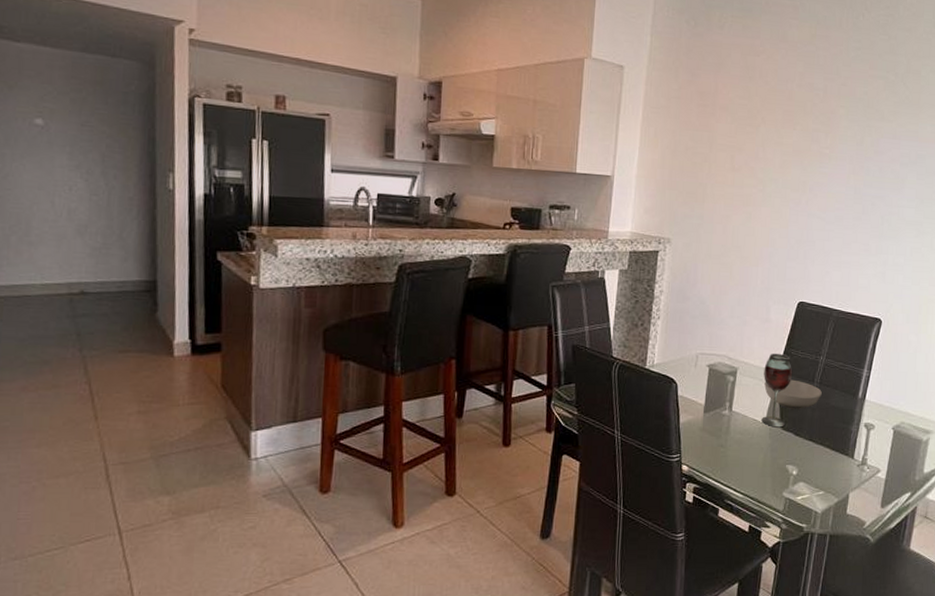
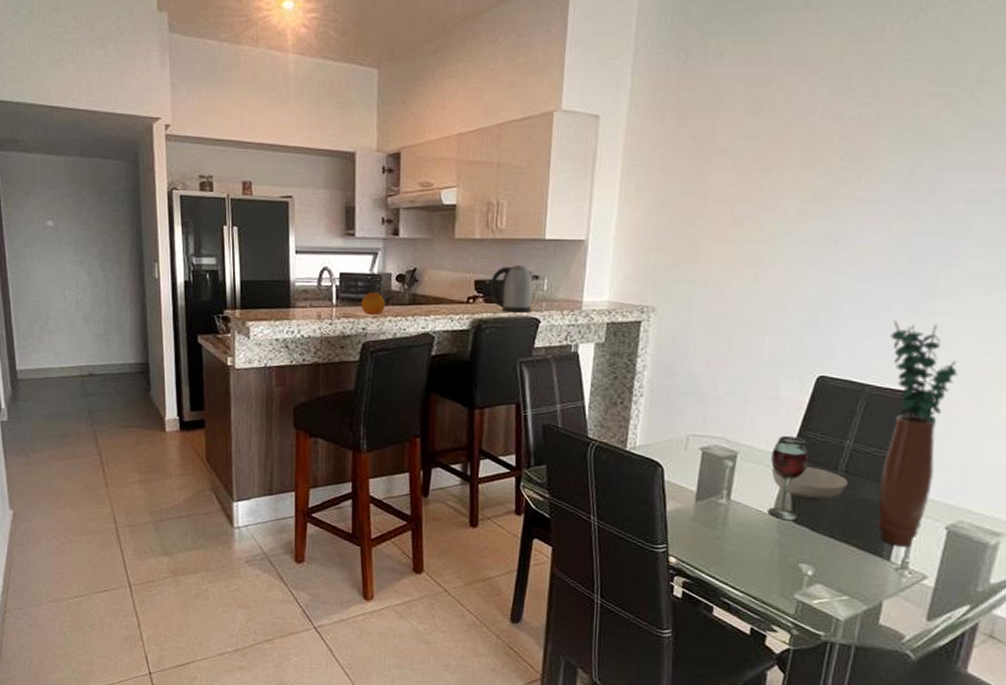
fruit: none [398,213,424,237] -> present [361,291,385,314]
kettle: none [525,194,566,240] -> present [490,264,534,313]
vase: none [844,256,899,446] -> present [878,320,959,547]

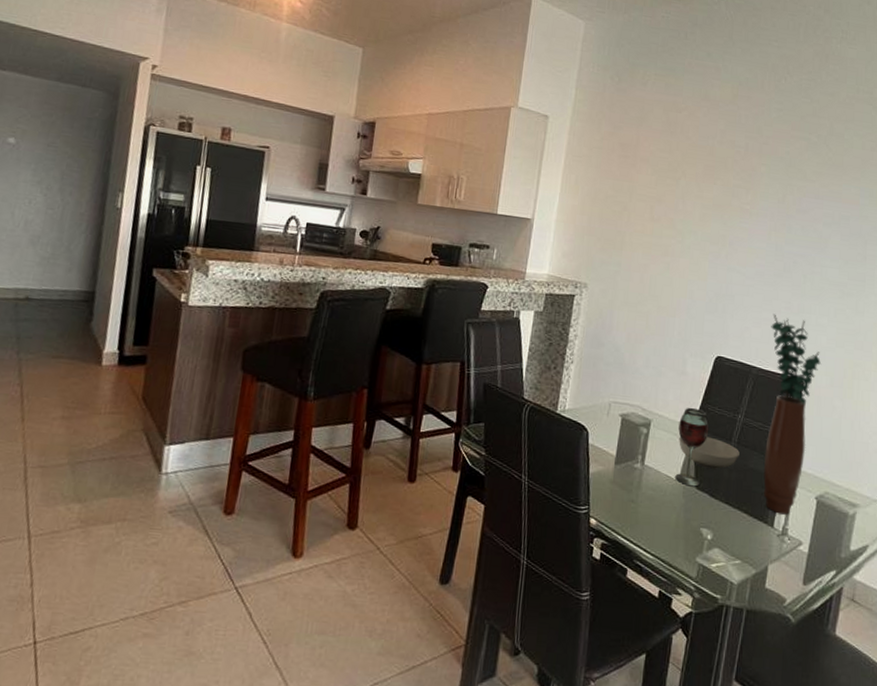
fruit: present [361,291,385,314] -> none [323,243,348,266]
kettle: present [490,264,534,313] -> none [445,233,485,278]

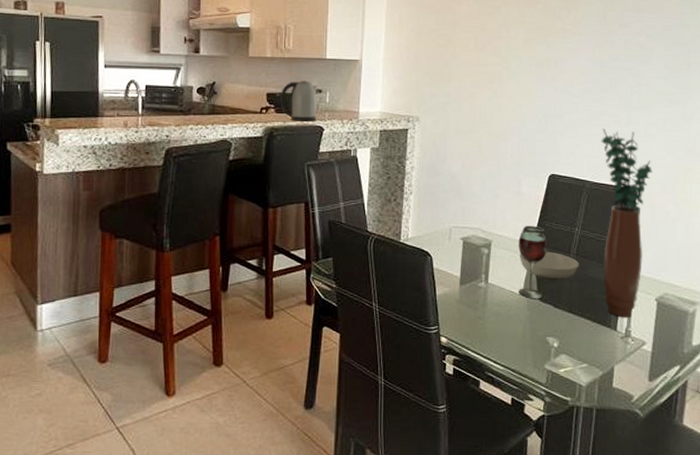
kettle: none [445,233,485,278] -> present [280,80,317,122]

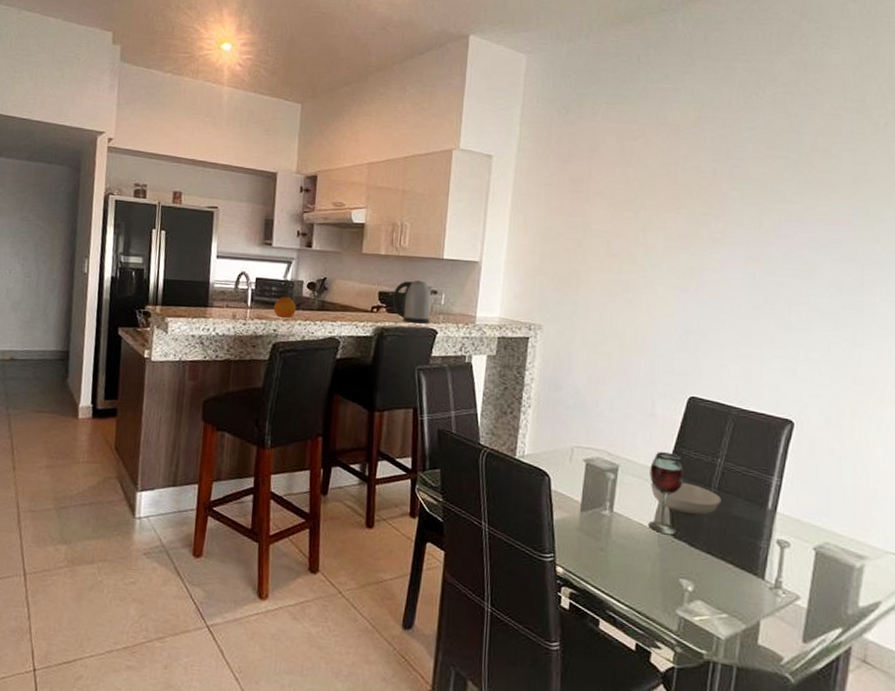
fruit: none [165,102,187,123] -> present [273,296,296,318]
vase: present [601,128,653,318] -> none [749,349,815,566]

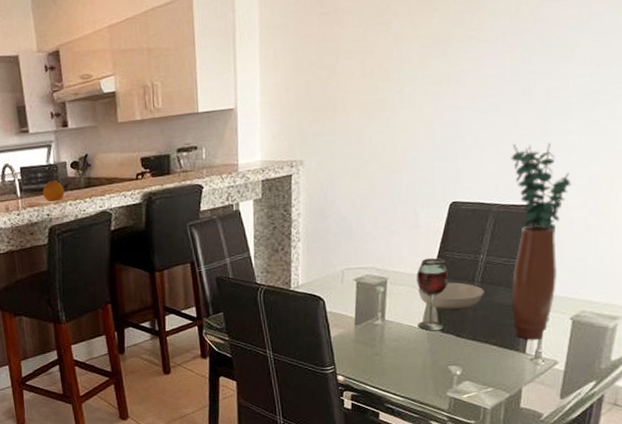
kettle: present [392,279,433,324] -> none [155,138,195,183]
vase: none [749,349,815,566] -> present [510,143,573,340]

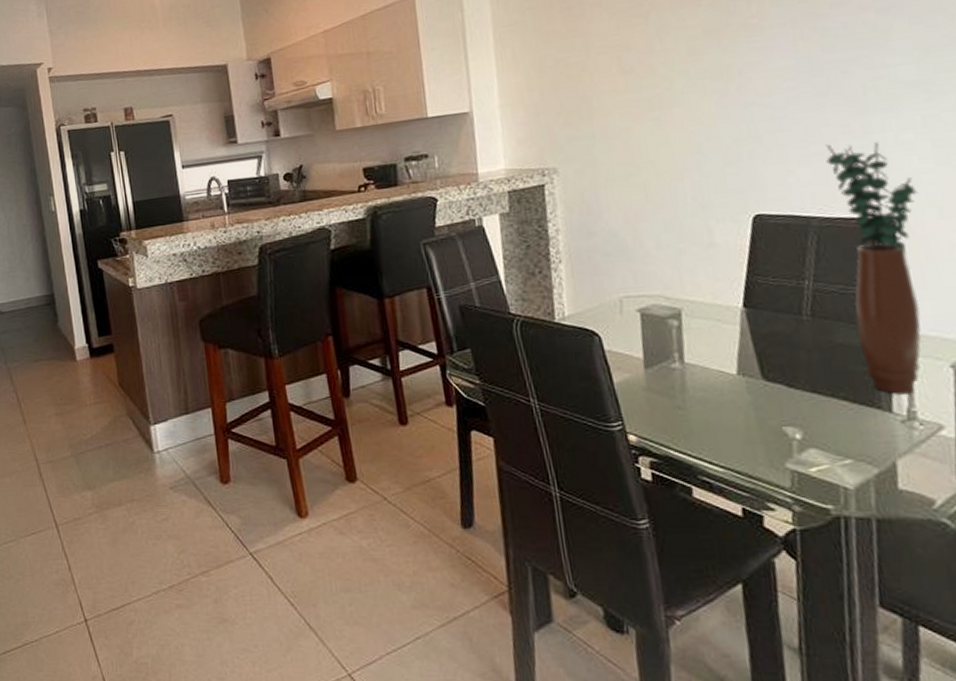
fruit: present [42,180,65,201] -> none [252,193,277,217]
wineglass: present [416,257,450,331] -> none [720,283,770,379]
bowl: present [418,282,484,312] -> none [725,315,818,354]

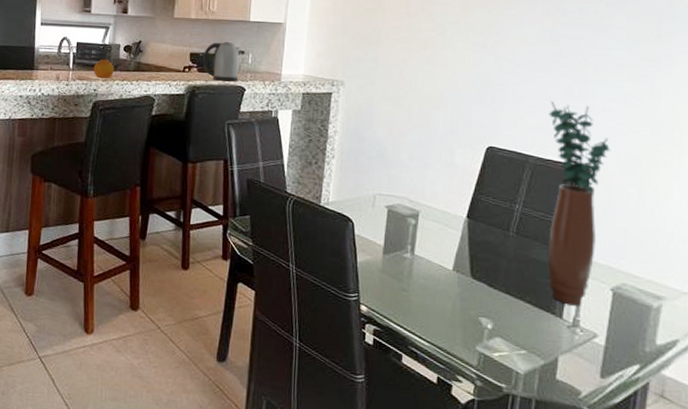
fruit: none [252,193,277,217] -> present [93,58,114,78]
kettle: none [379,146,427,195] -> present [203,41,240,82]

